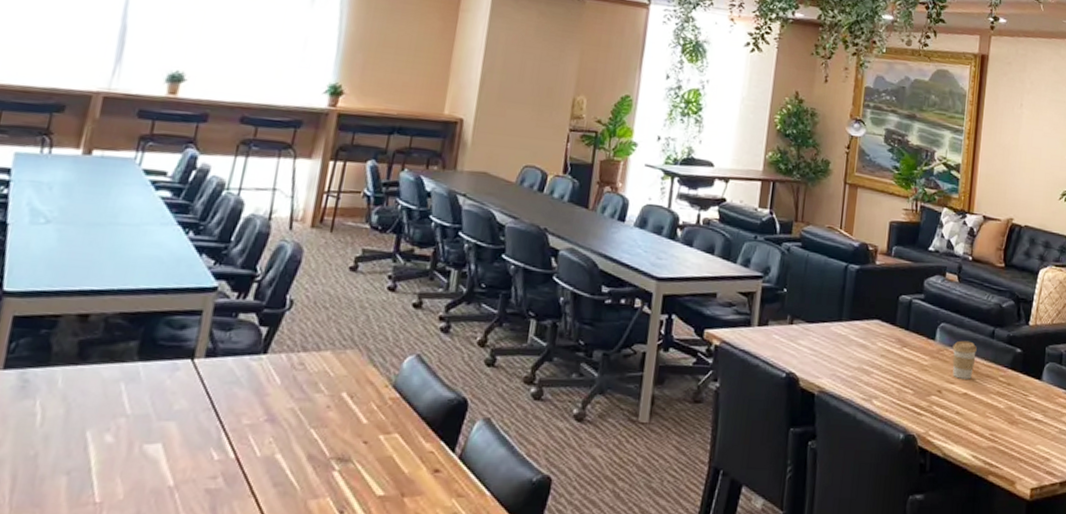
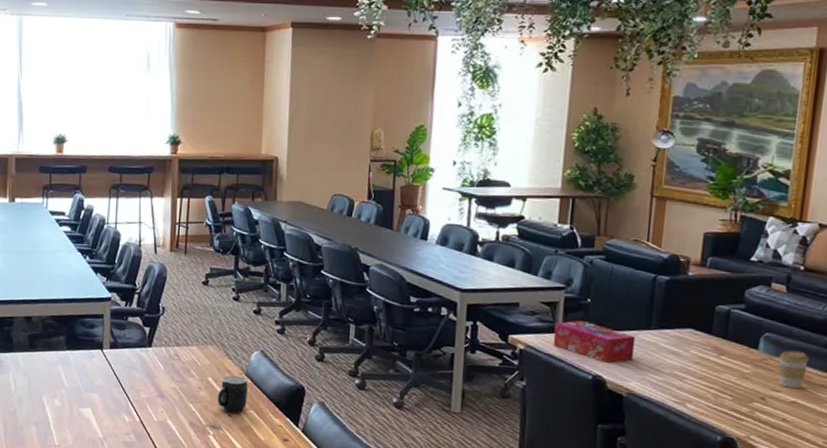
mug: none [351,389,396,439] -> present [218,375,248,414]
tissue box: none [748,311,828,359] -> present [553,320,636,364]

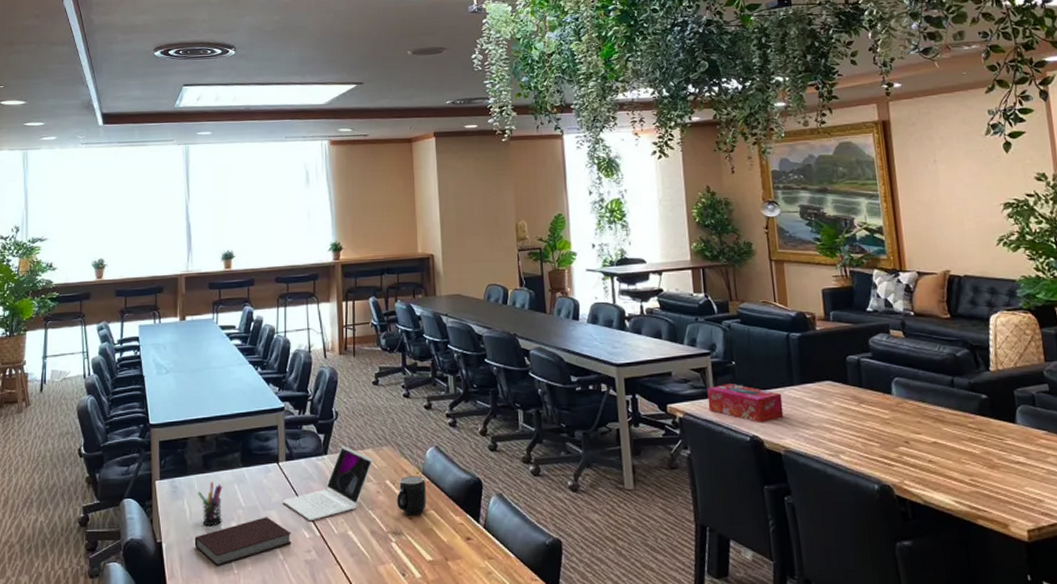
notebook: none [18,398,112,438] -> present [194,517,292,566]
pen holder: none [23,361,47,401] -> present [198,482,223,525]
laptop: none [105,340,198,407] -> present [282,445,374,520]
coffee cup: present [778,350,809,389] -> none [911,392,939,429]

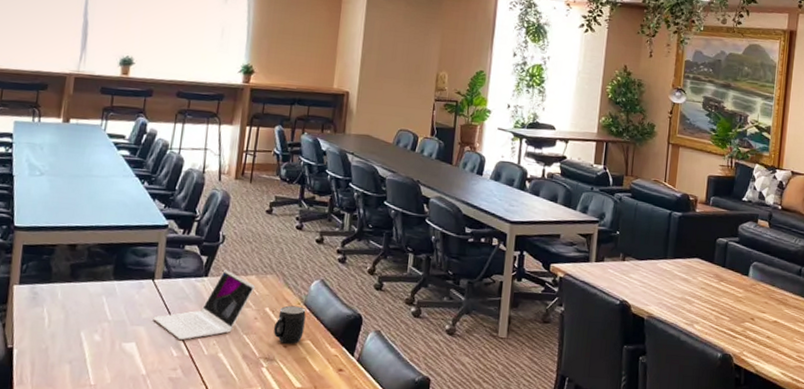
notebook: present [194,517,292,566] -> none [50,332,158,377]
pen holder: present [198,482,223,525] -> none [60,292,90,336]
tissue box: present [707,383,784,424] -> none [588,250,655,290]

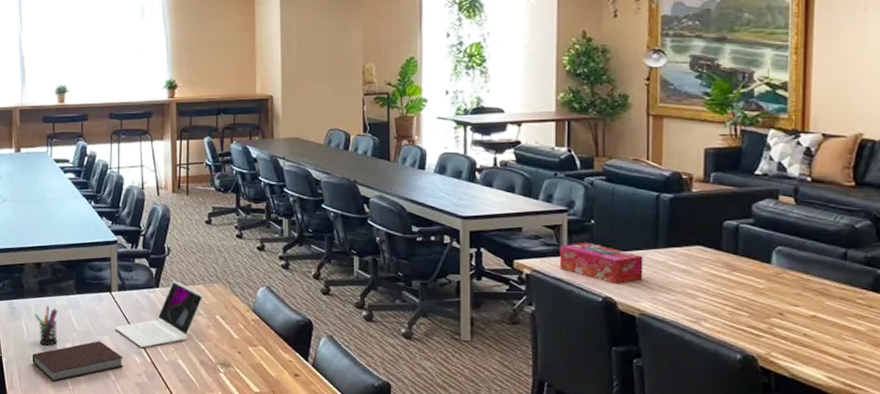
notebook: none [50,332,158,377] -> present [32,341,123,382]
pen holder: none [60,292,90,336] -> present [35,306,58,345]
mug: present [274,305,306,344] -> none [227,313,256,350]
tissue box: none [588,250,655,290] -> present [559,242,643,285]

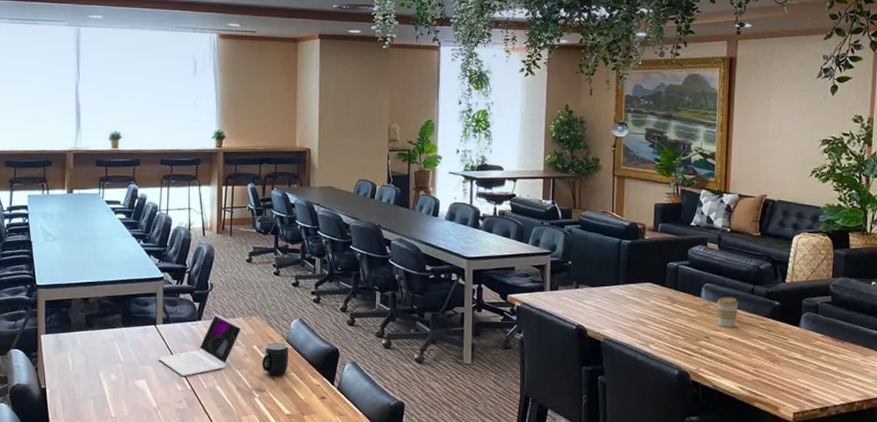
notebook: present [32,341,123,382] -> none [76,371,165,410]
pen holder: present [35,306,58,345] -> none [80,339,104,376]
mug: none [227,313,256,350] -> present [262,342,289,376]
tissue box: present [559,242,643,285] -> none [543,279,608,315]
coffee cup: none [793,263,825,302] -> present [717,296,739,327]

